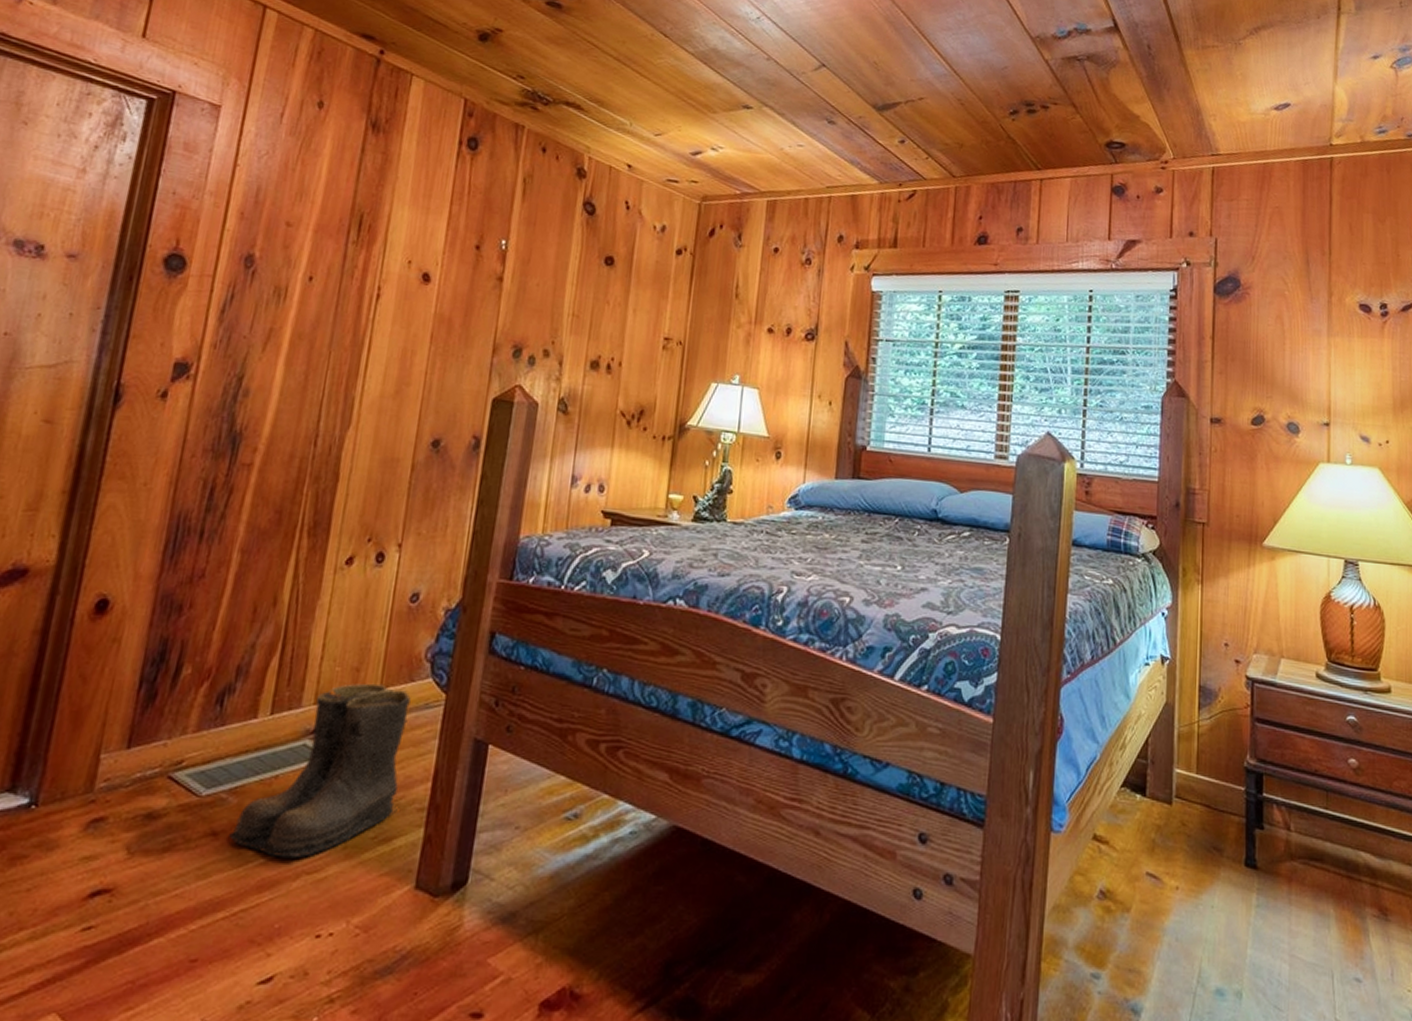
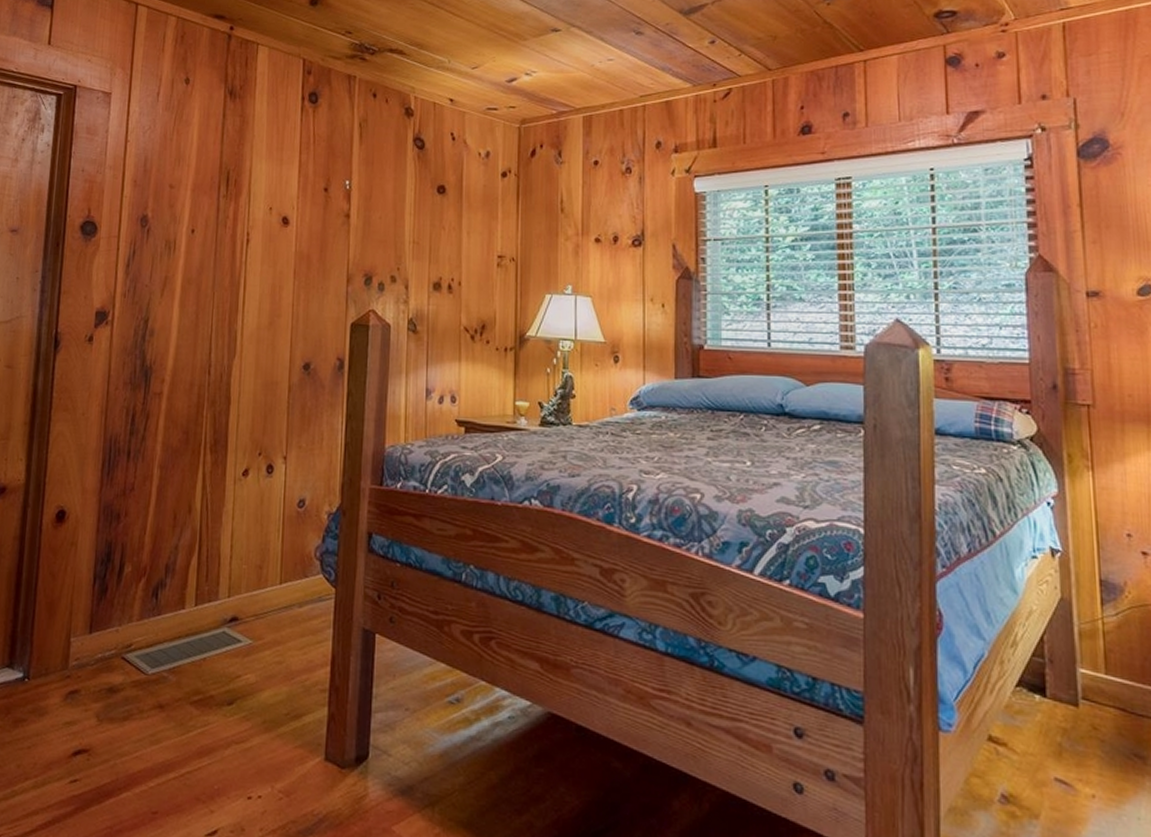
boots: present [229,683,411,859] -> none [172,579,306,730]

